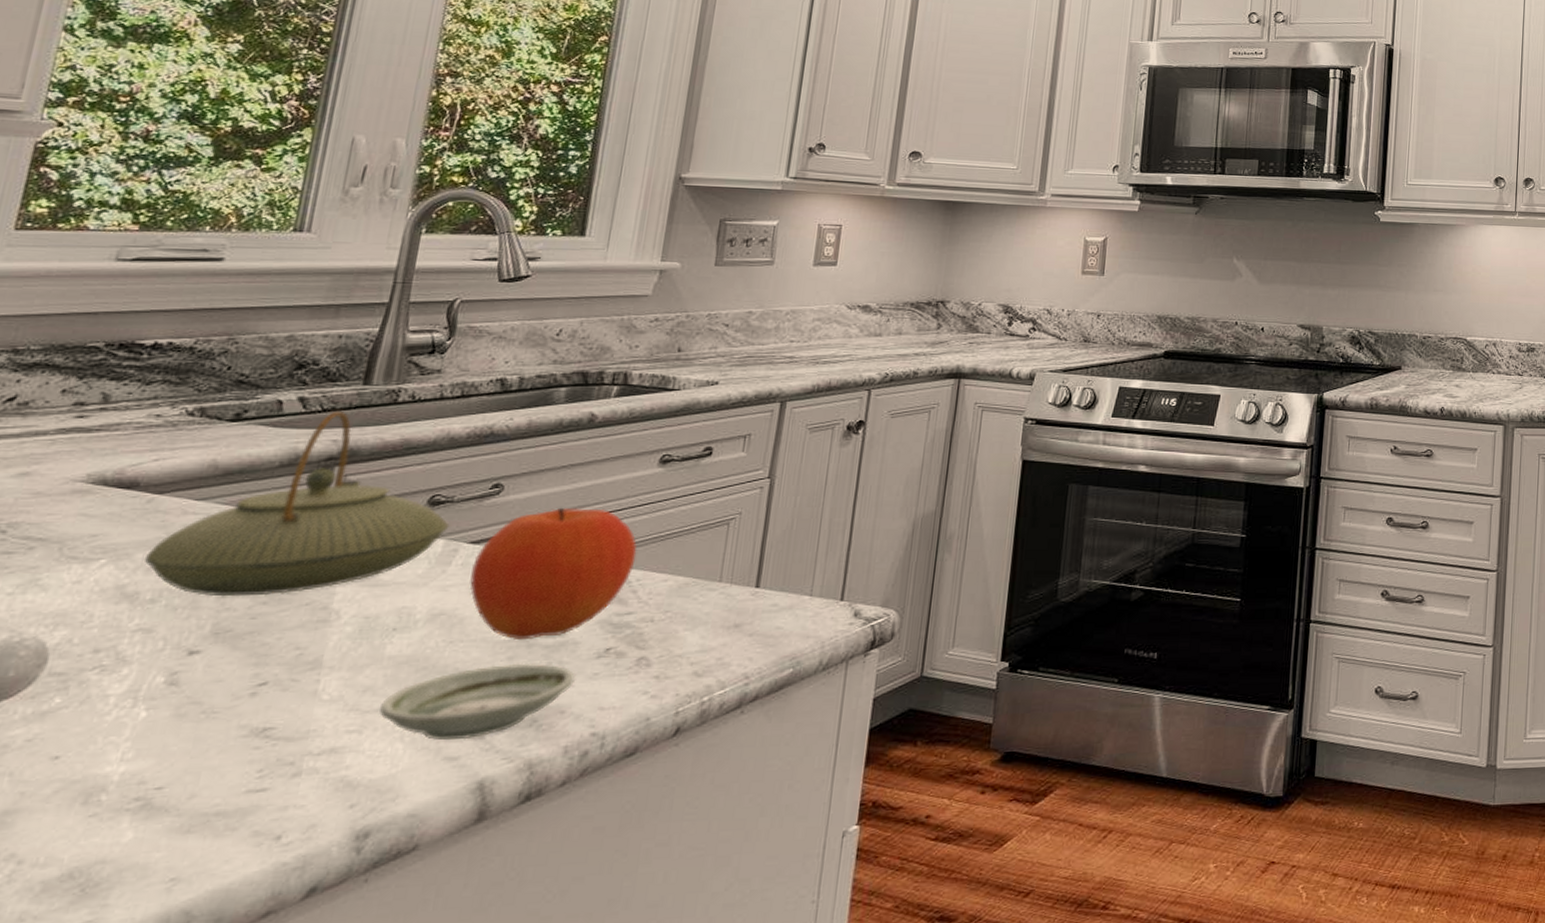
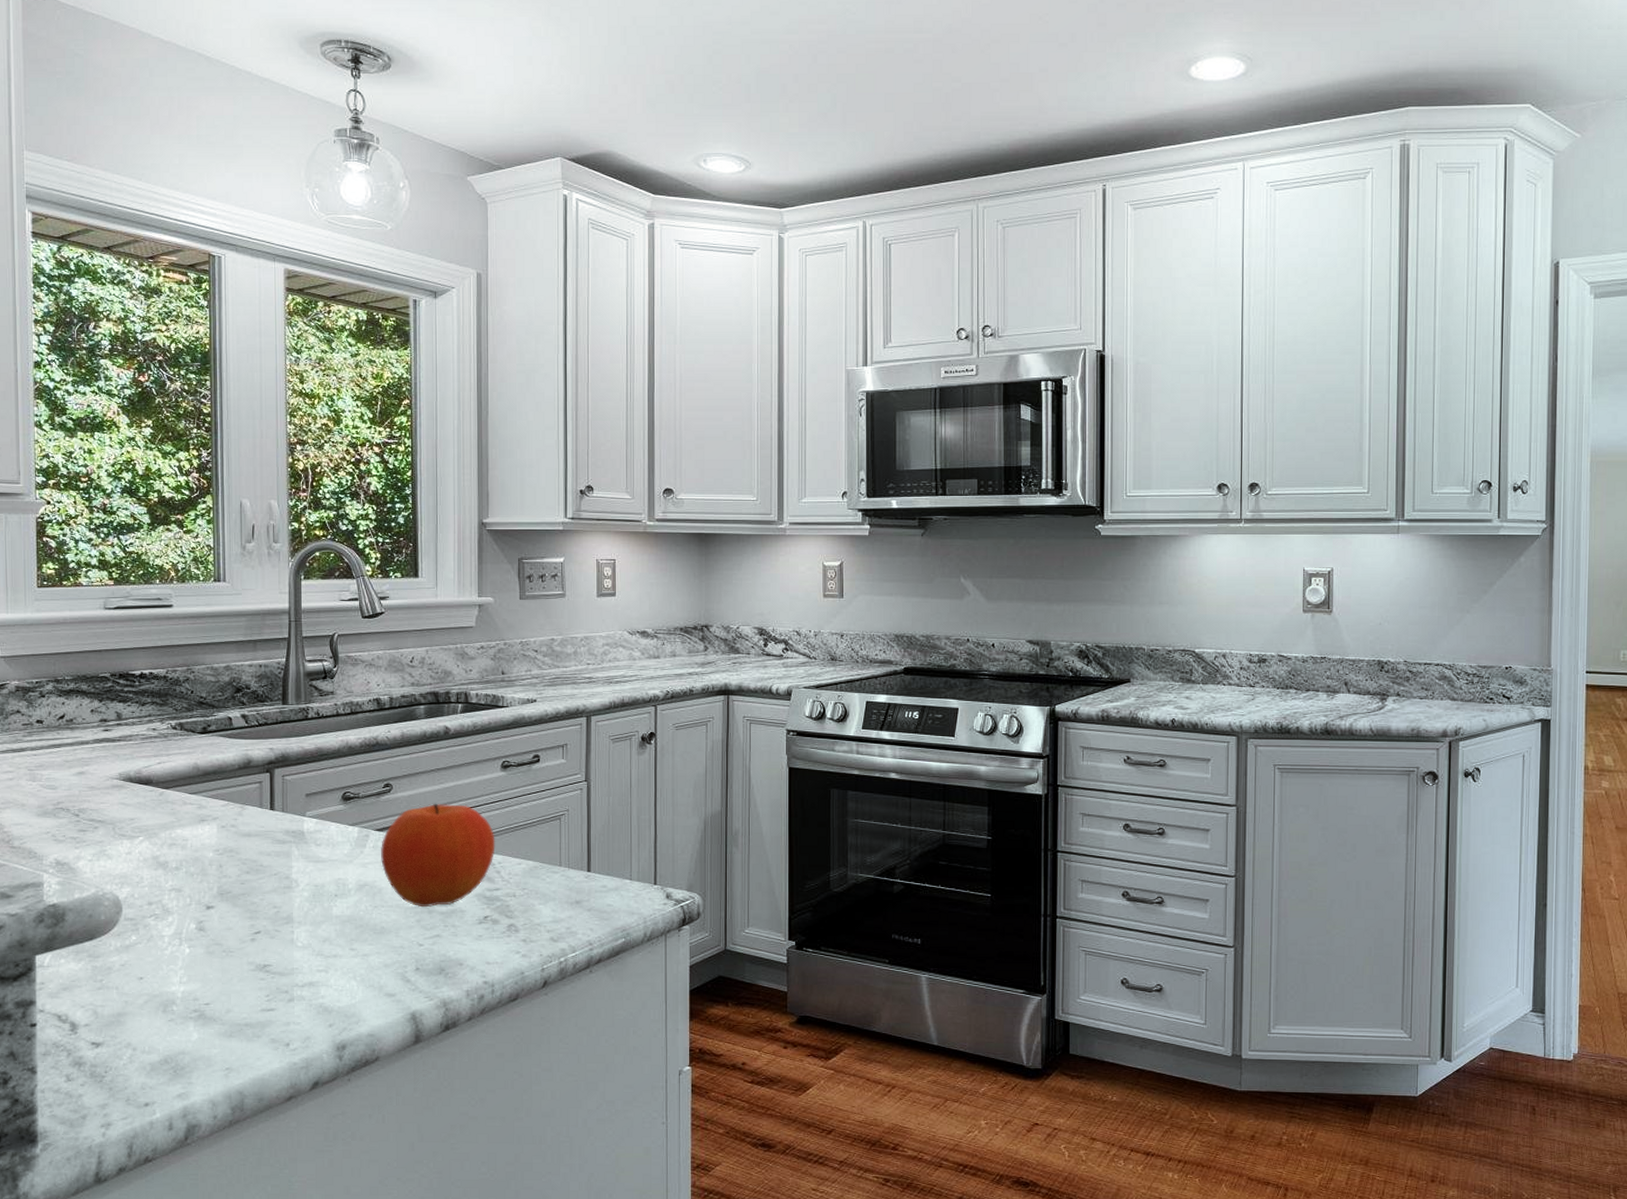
teapot: present [144,410,450,597] -> none [166,725,360,867]
saucer: present [379,663,576,741] -> none [336,925,467,982]

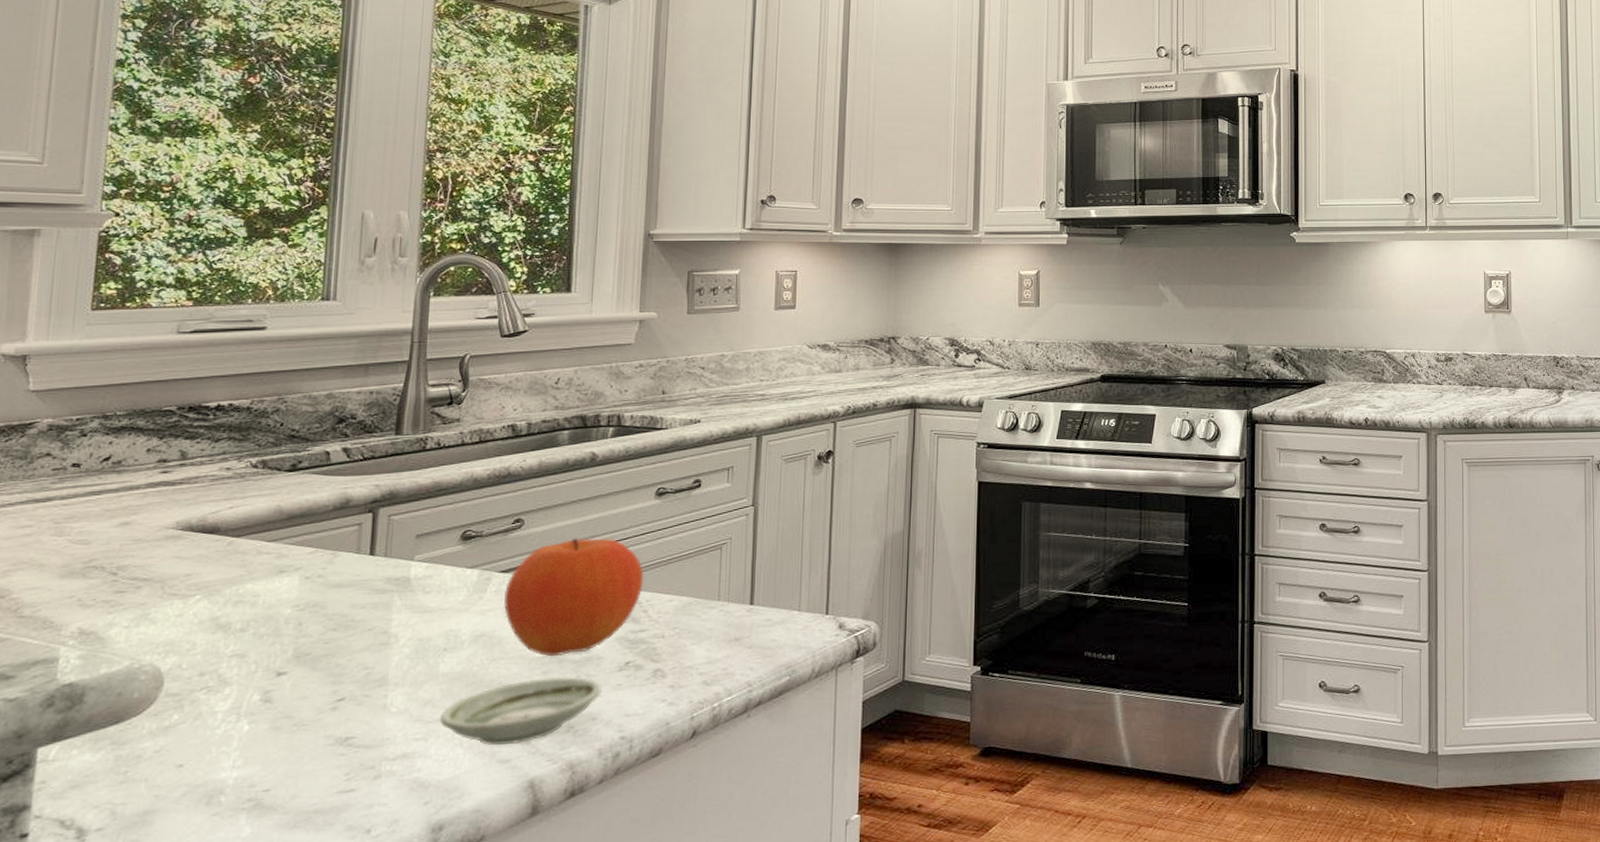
saucer: none [336,925,467,982] -> present [439,676,603,746]

